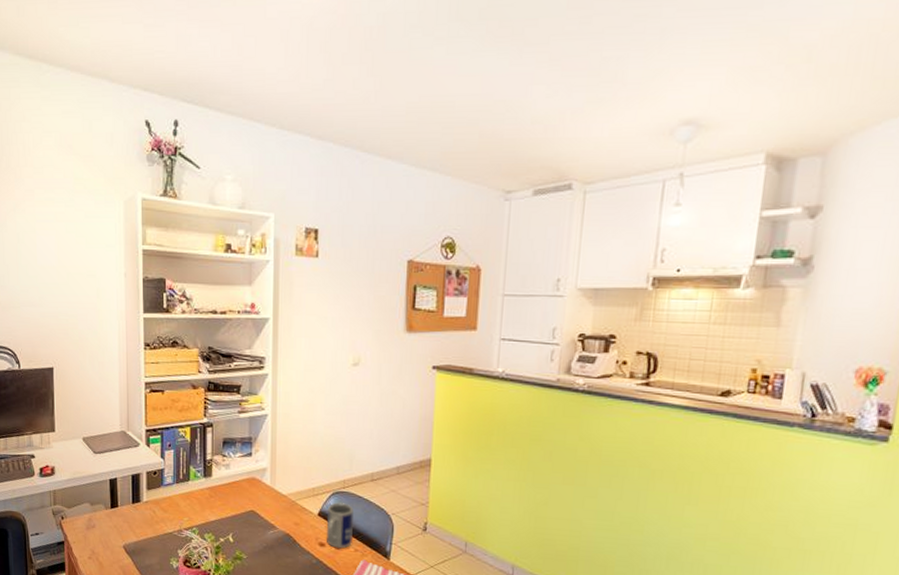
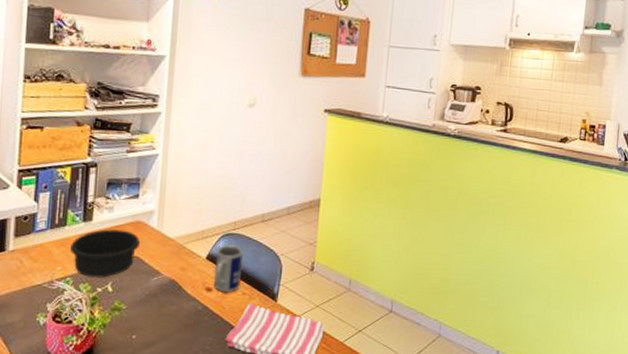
bowl: none [193,485,256,529] -> present [69,229,141,278]

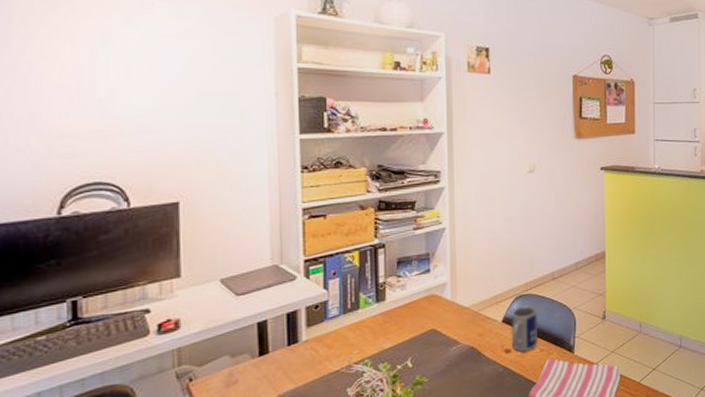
bowl: present [69,229,141,278] -> none [364,305,436,356]

